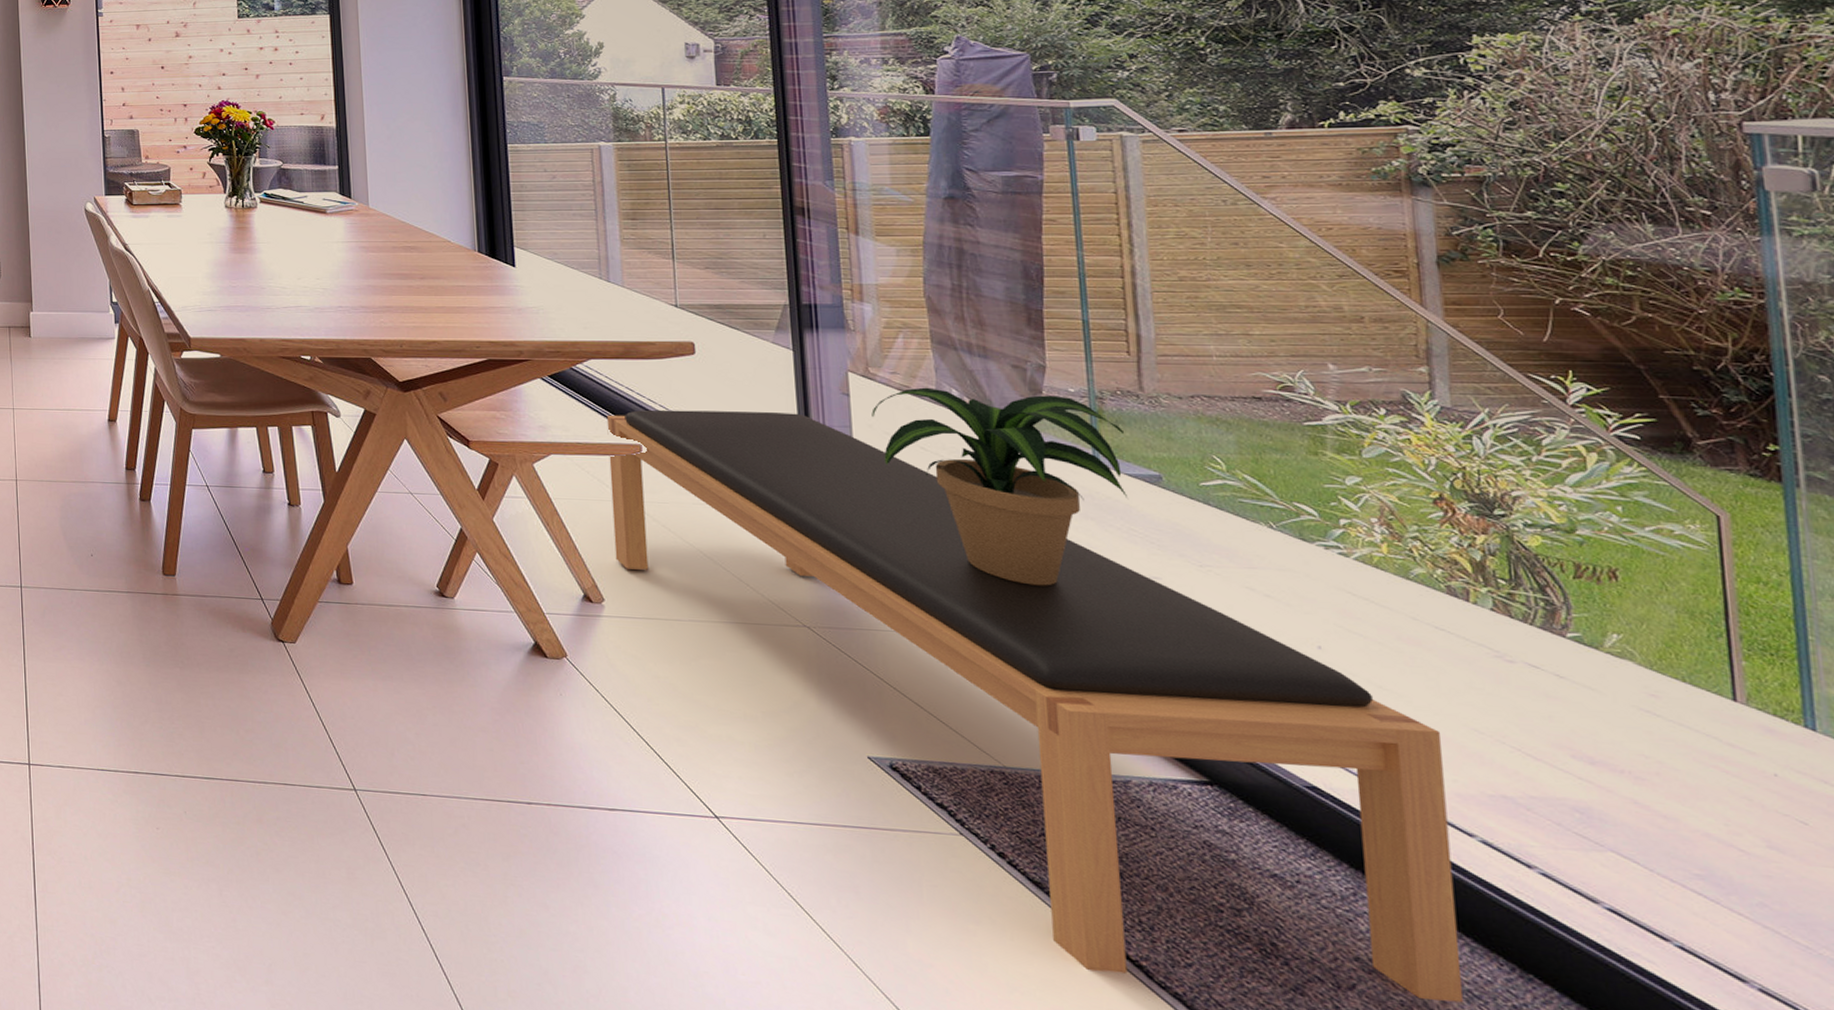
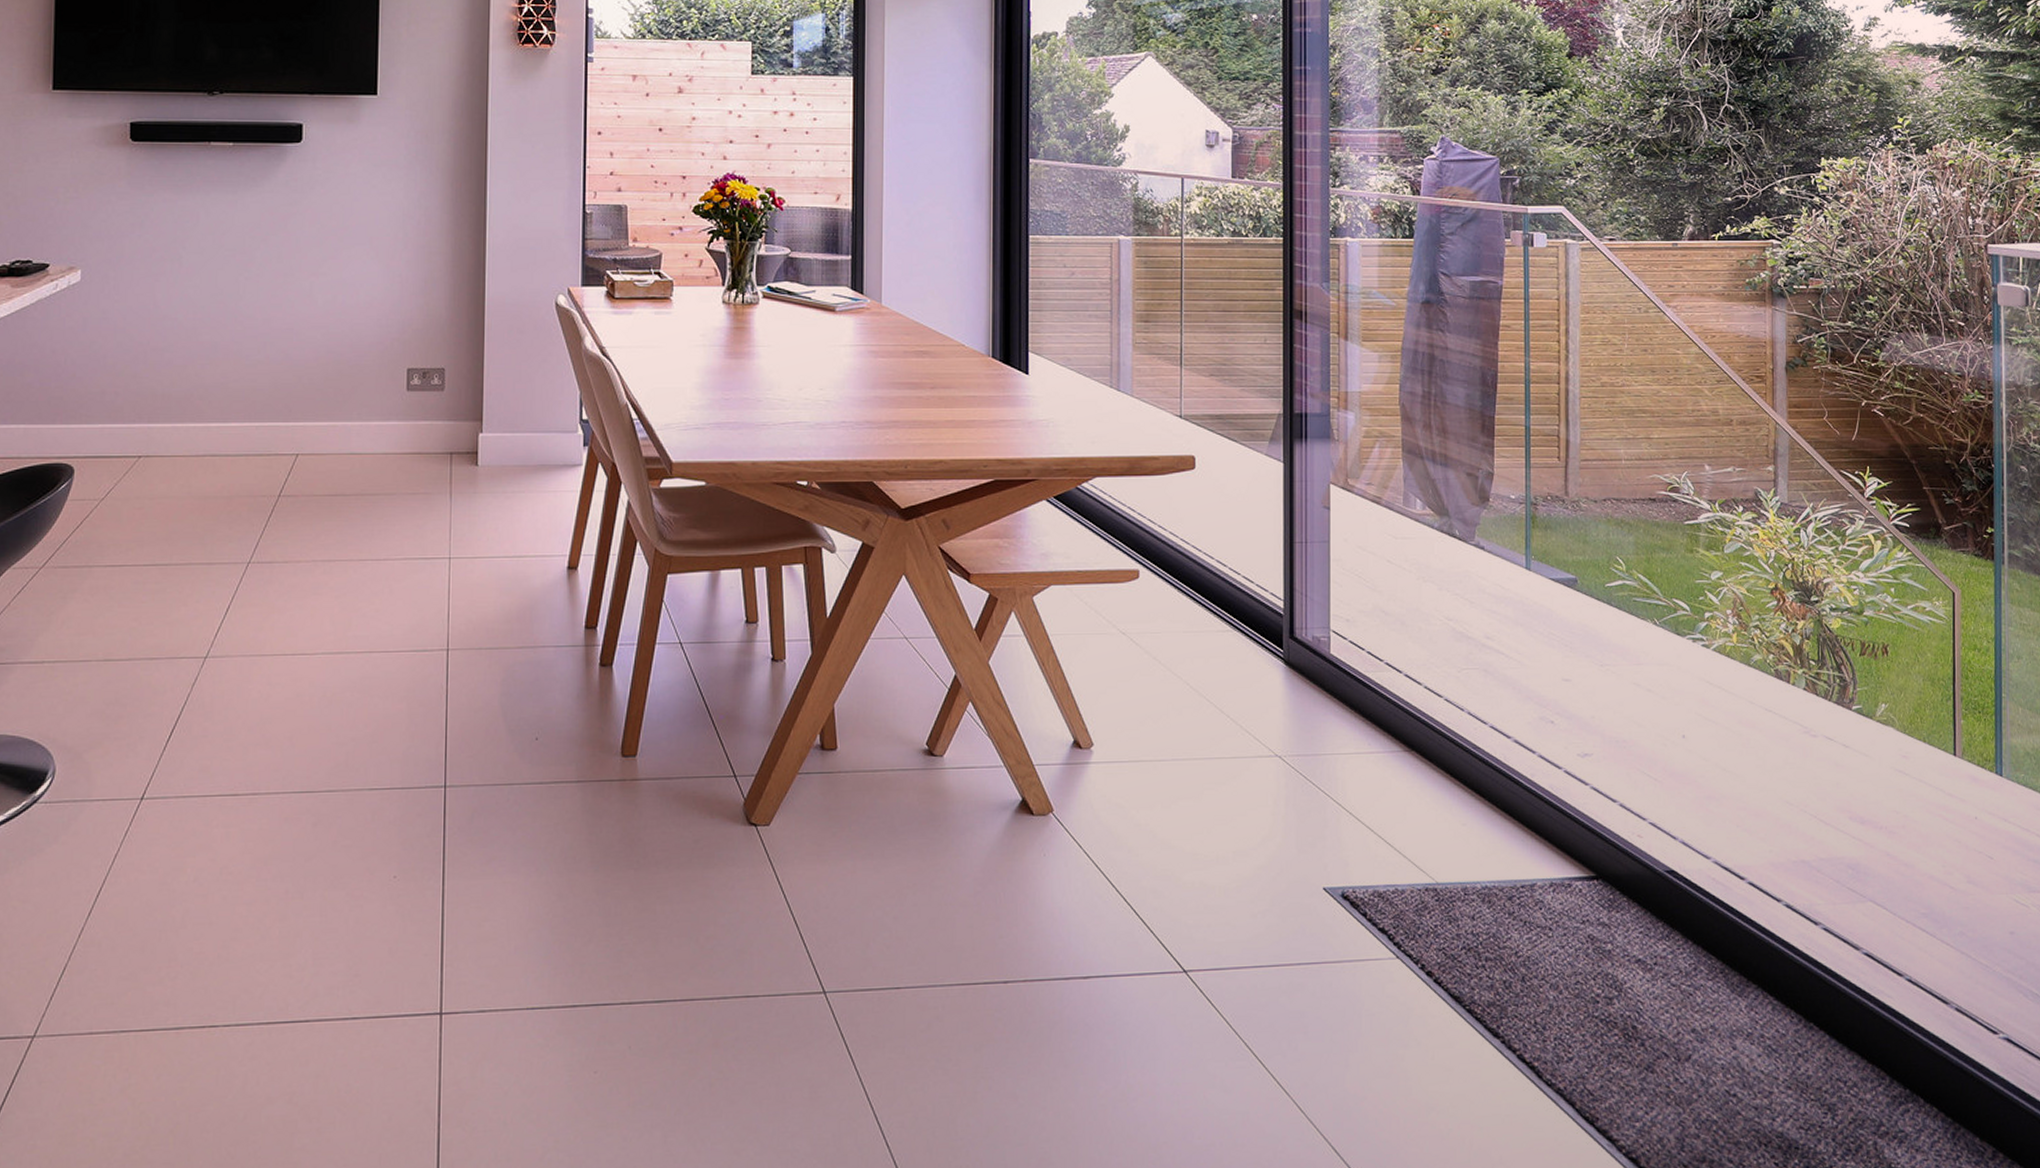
bench: present [606,409,1463,1003] -> none [1107,529,1765,1080]
potted plant: present [871,387,1127,586] -> none [1348,498,1550,696]

